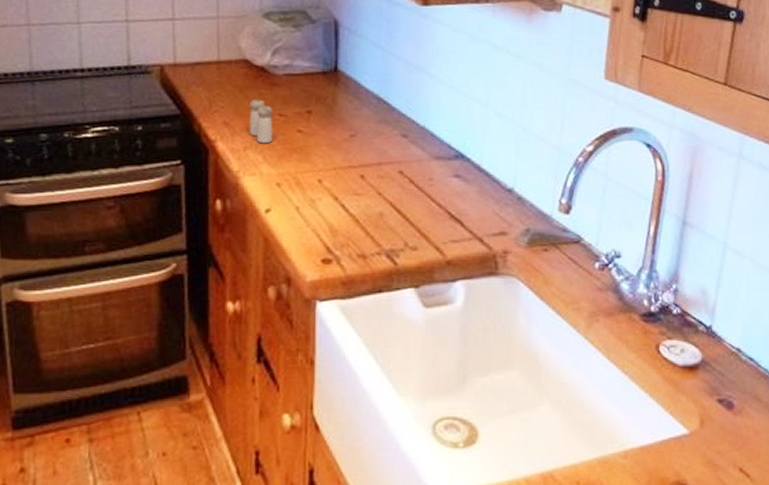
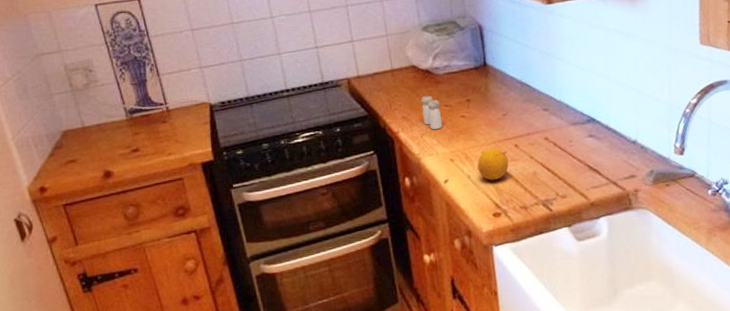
fruit: none [310,176,350,217] -> present [477,148,509,180]

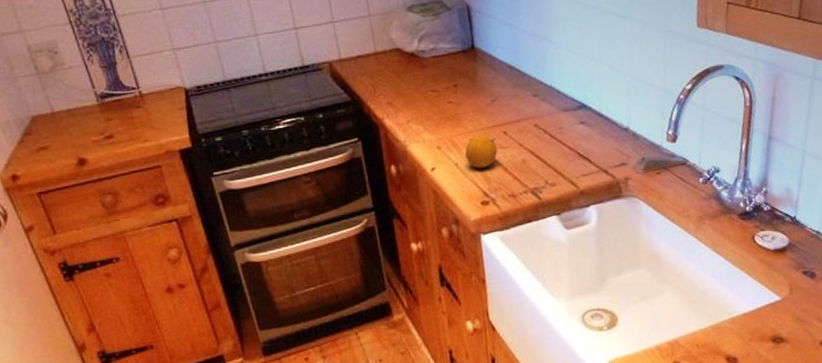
salt and pepper shaker: present [421,95,443,130] -> none [406,80,430,117]

